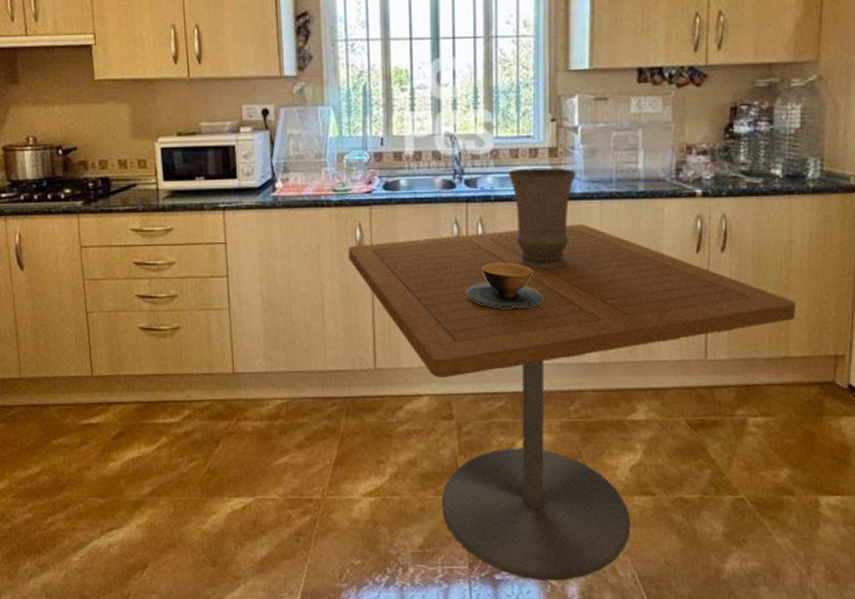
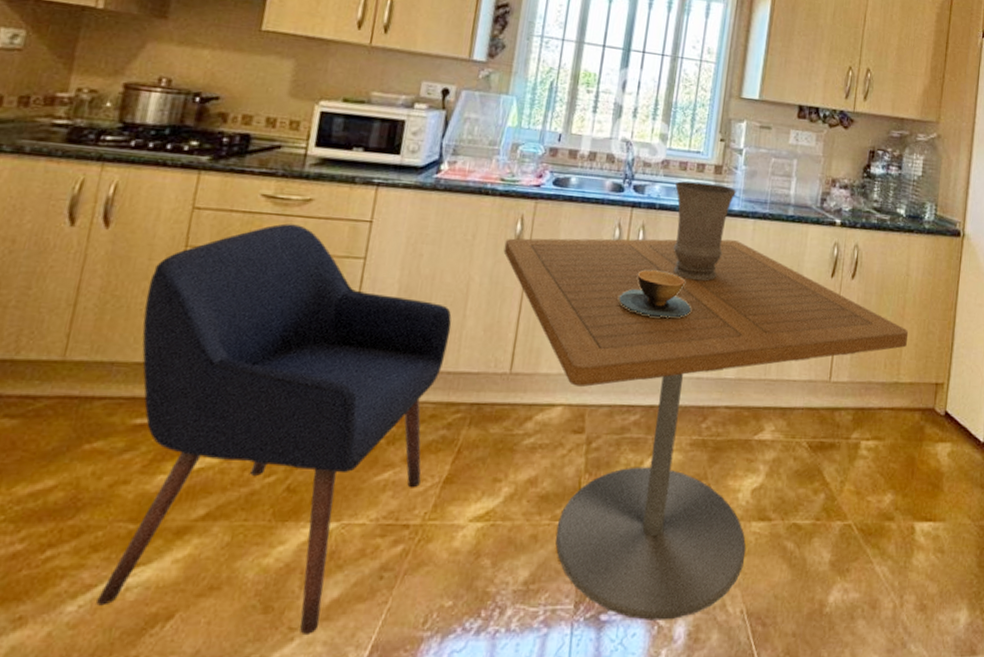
chair: none [64,252,315,582] -> present [96,223,452,634]

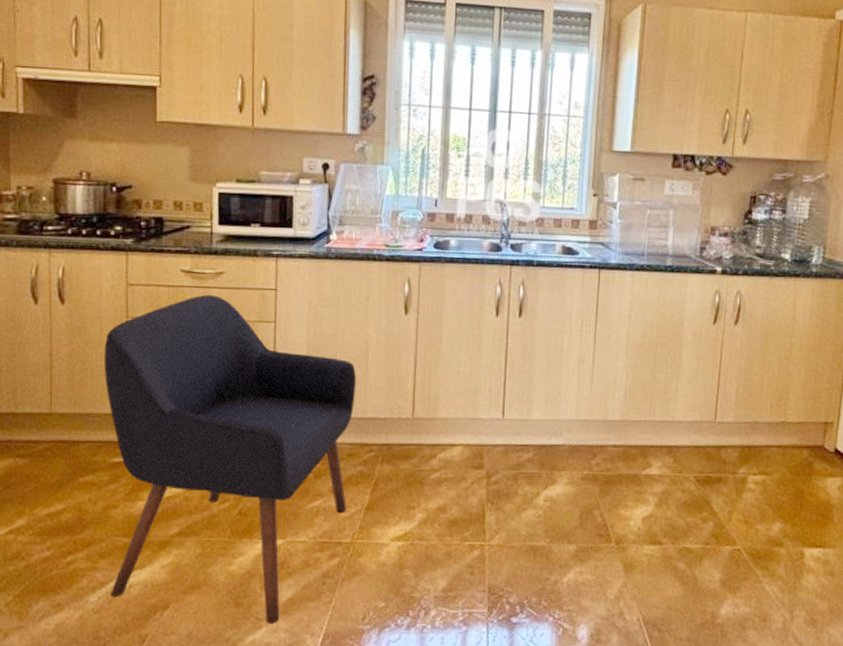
dining table: present [503,238,909,620] -> none [395,292,796,624]
wooden bowl: present [618,270,691,318] -> none [505,323,574,367]
vase: present [673,180,736,281] -> none [550,237,612,332]

